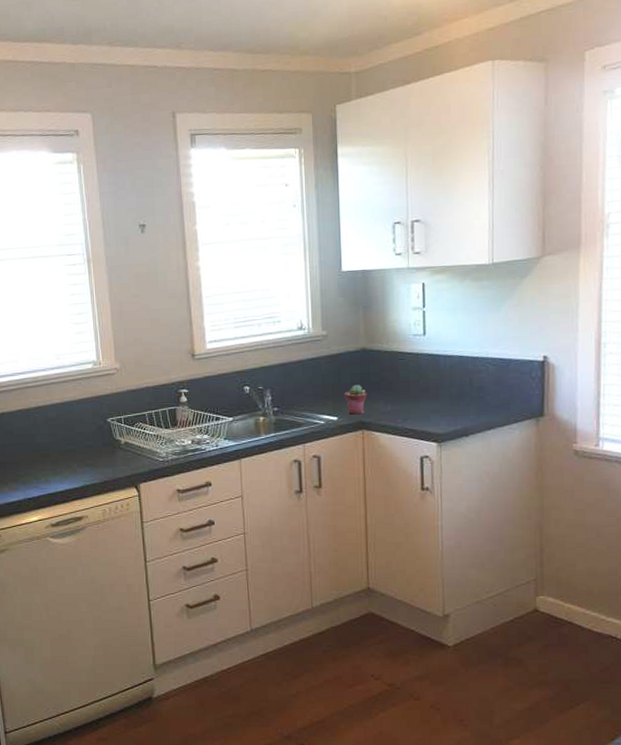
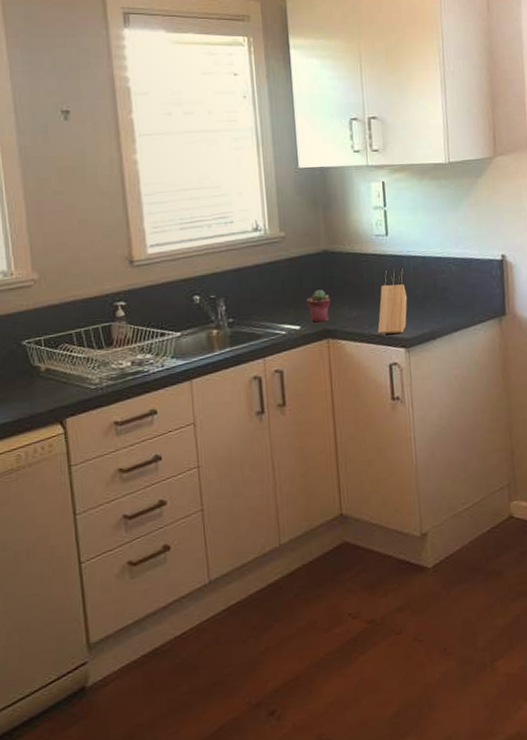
knife block: none [411,366,442,429] -> present [378,268,408,335]

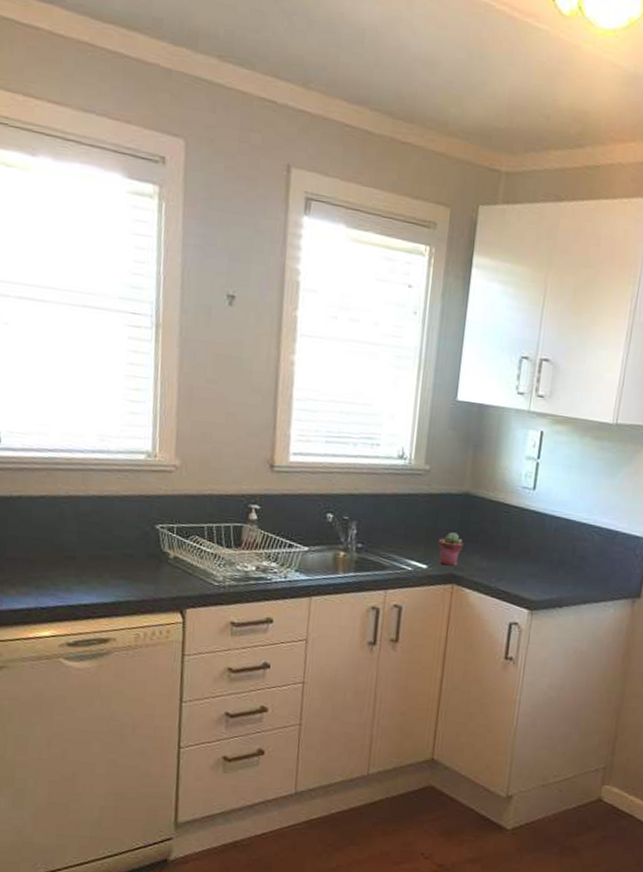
knife block: present [378,268,408,335] -> none [504,525,545,595]

